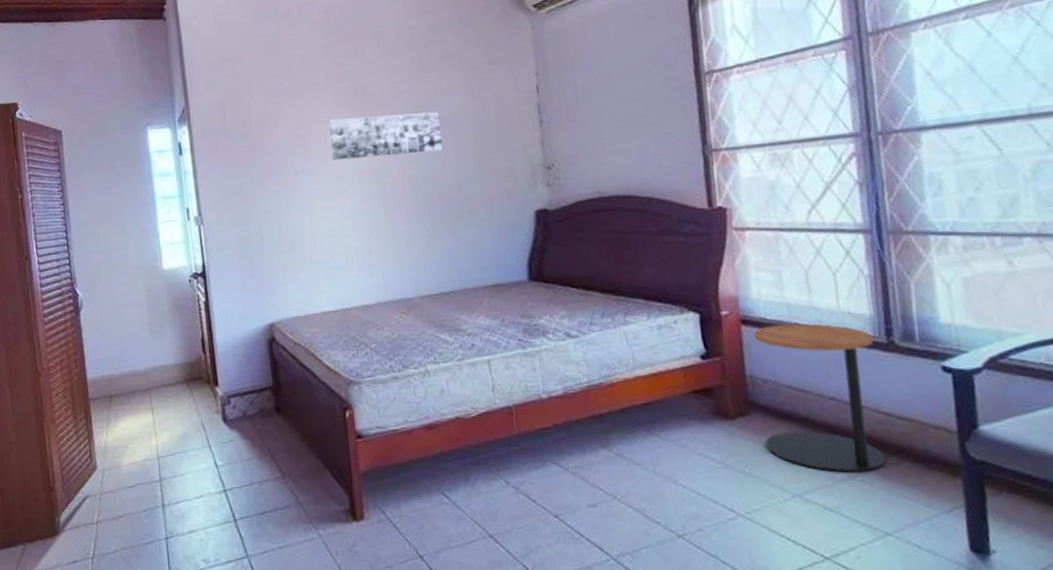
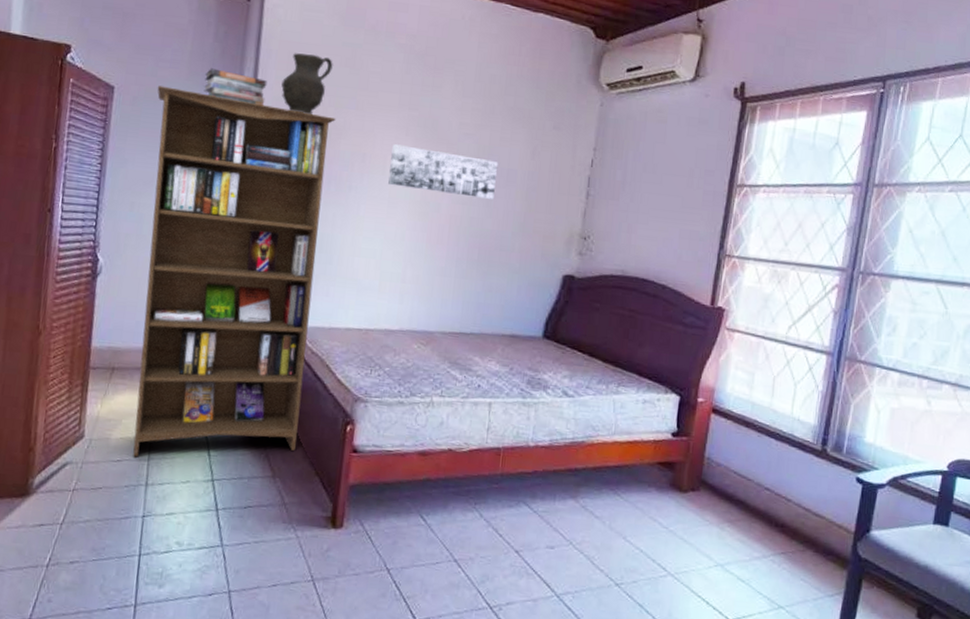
bookcase: none [99,109,299,480] -> present [133,86,336,457]
book stack: none [140,89,199,118] -> present [203,68,267,106]
decorative vase: none [210,53,255,113] -> present [281,53,333,114]
side table: present [753,323,887,473] -> none [705,418,812,554]

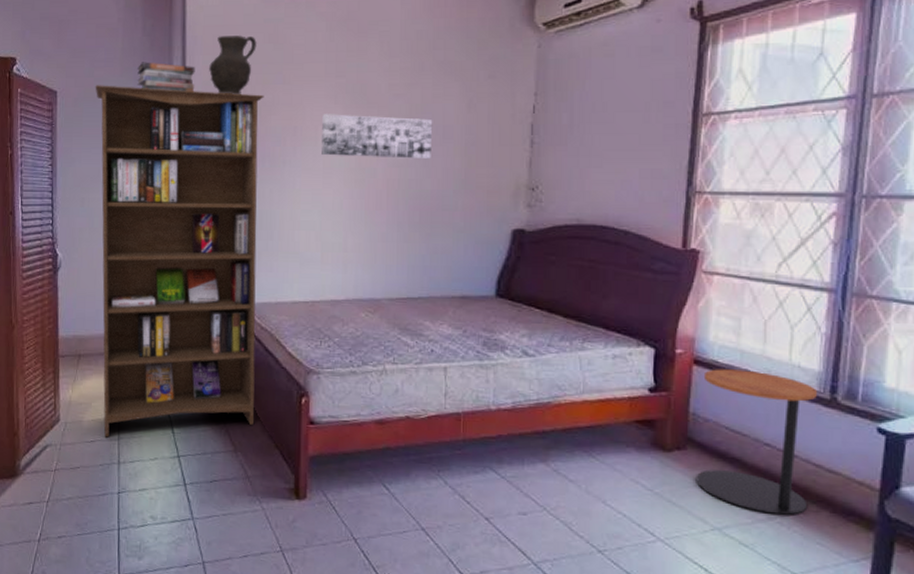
side table: none [705,418,812,554] -> present [696,369,818,515]

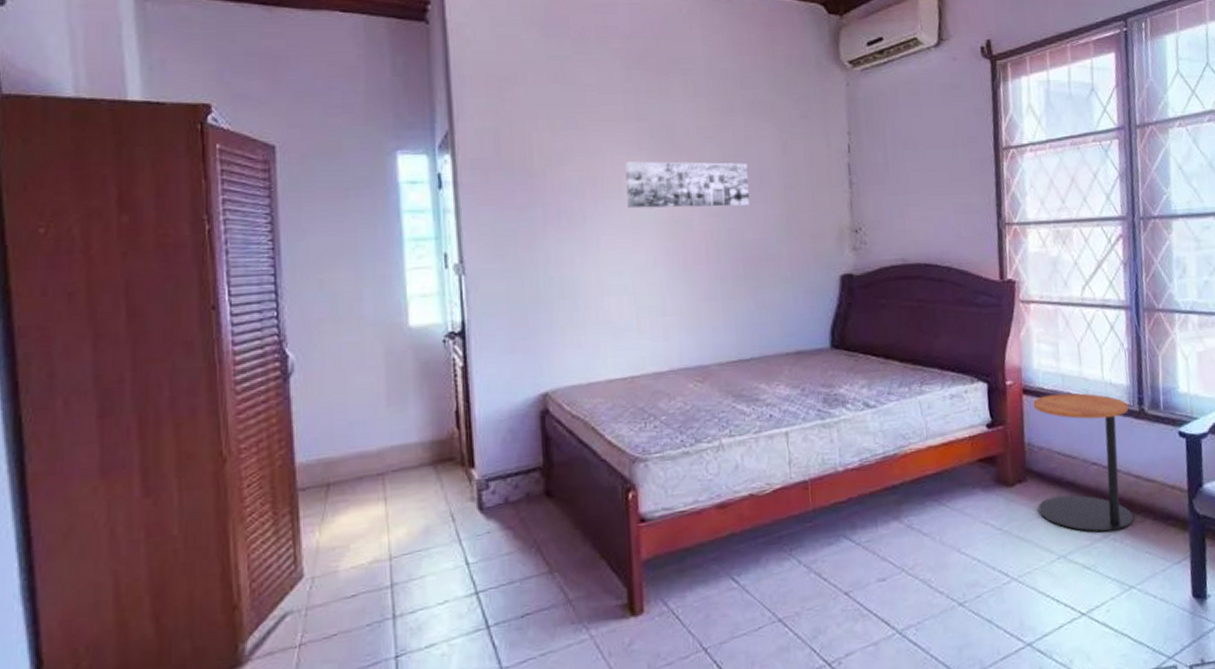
bookcase: present [95,85,264,438] -> none [330,136,571,587]
book stack: present [137,62,195,92] -> none [388,107,466,142]
decorative vase: present [209,36,257,94] -> none [483,75,541,143]

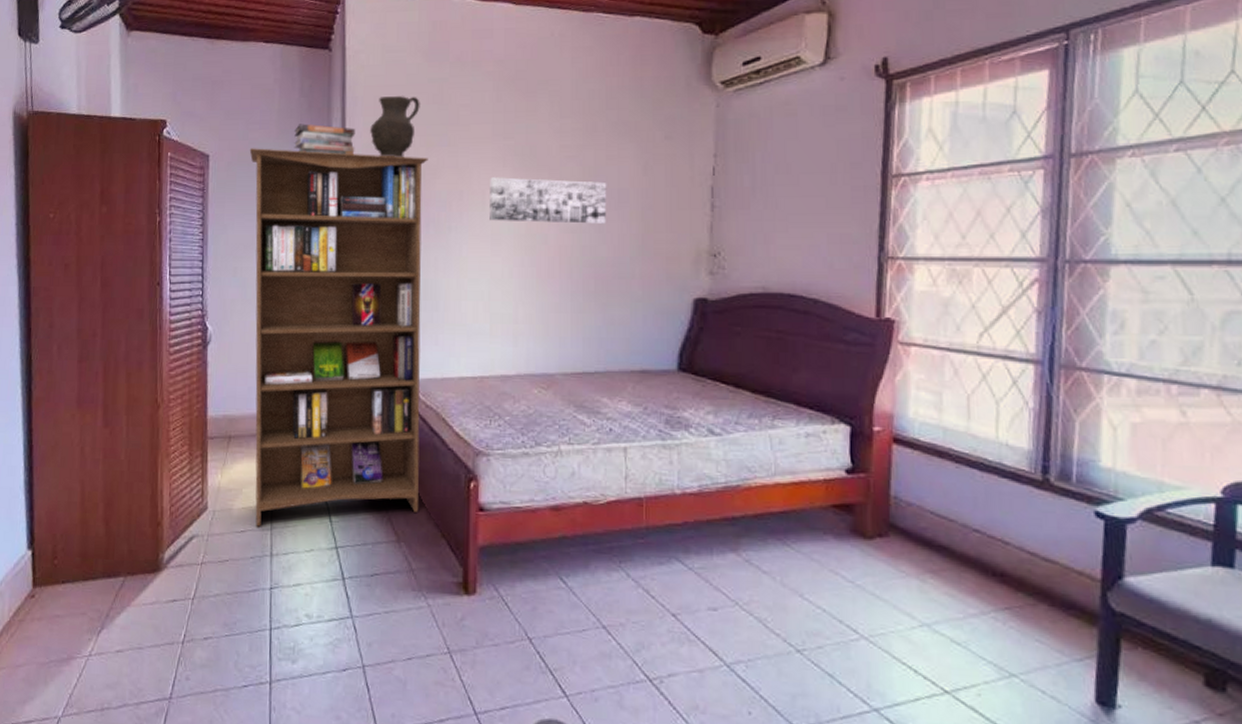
bookcase: none [330,136,571,587] -> present [249,148,428,527]
book stack: none [388,107,466,142] -> present [294,124,356,155]
decorative vase: none [483,75,541,143] -> present [370,96,420,157]
side table: present [1032,393,1134,533] -> none [900,448,1029,609]

